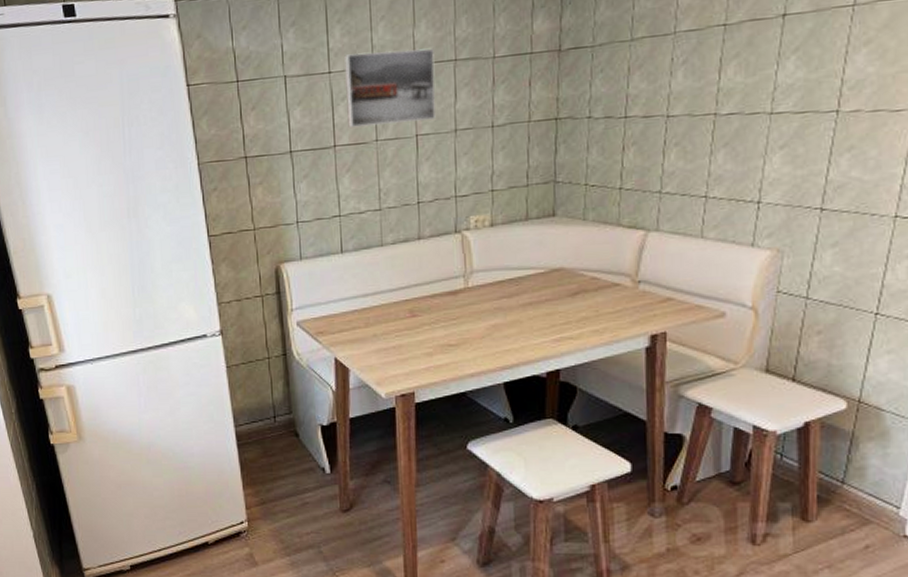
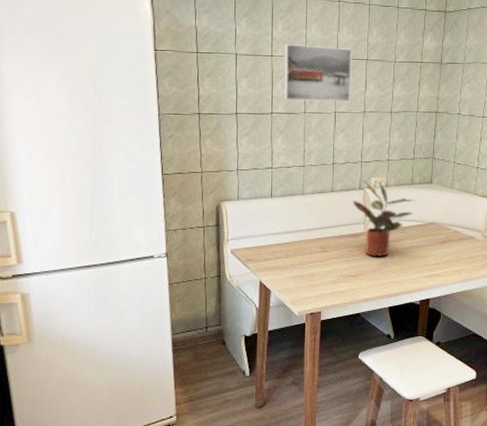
potted plant: none [446,220,533,319] -> present [352,180,415,257]

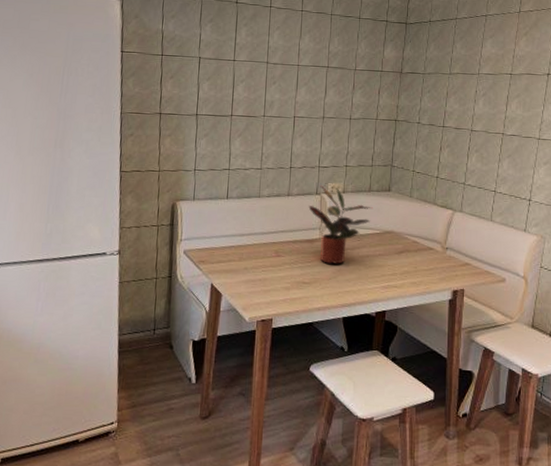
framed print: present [283,44,352,102] -> none [243,50,313,107]

